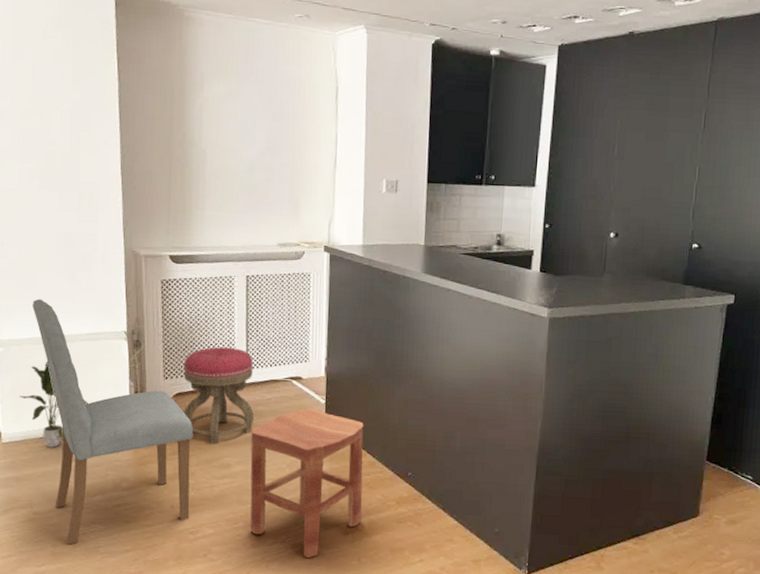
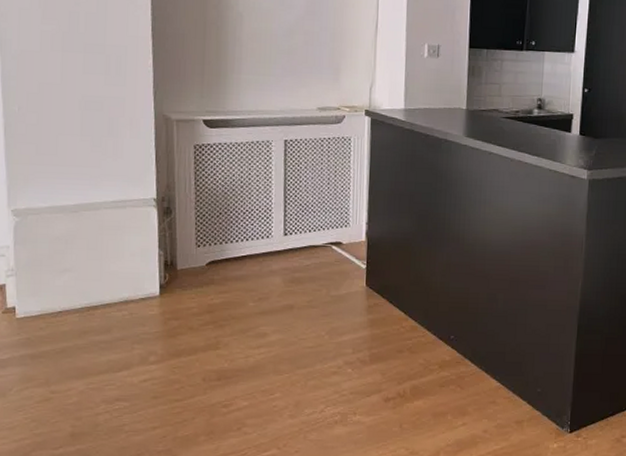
potted plant: present [19,361,88,448] -> none [36,230,113,322]
dining chair: present [32,299,194,545] -> none [53,165,228,424]
stool: present [183,347,255,445] -> none [217,213,292,314]
stool: present [250,407,364,559] -> none [287,273,406,427]

